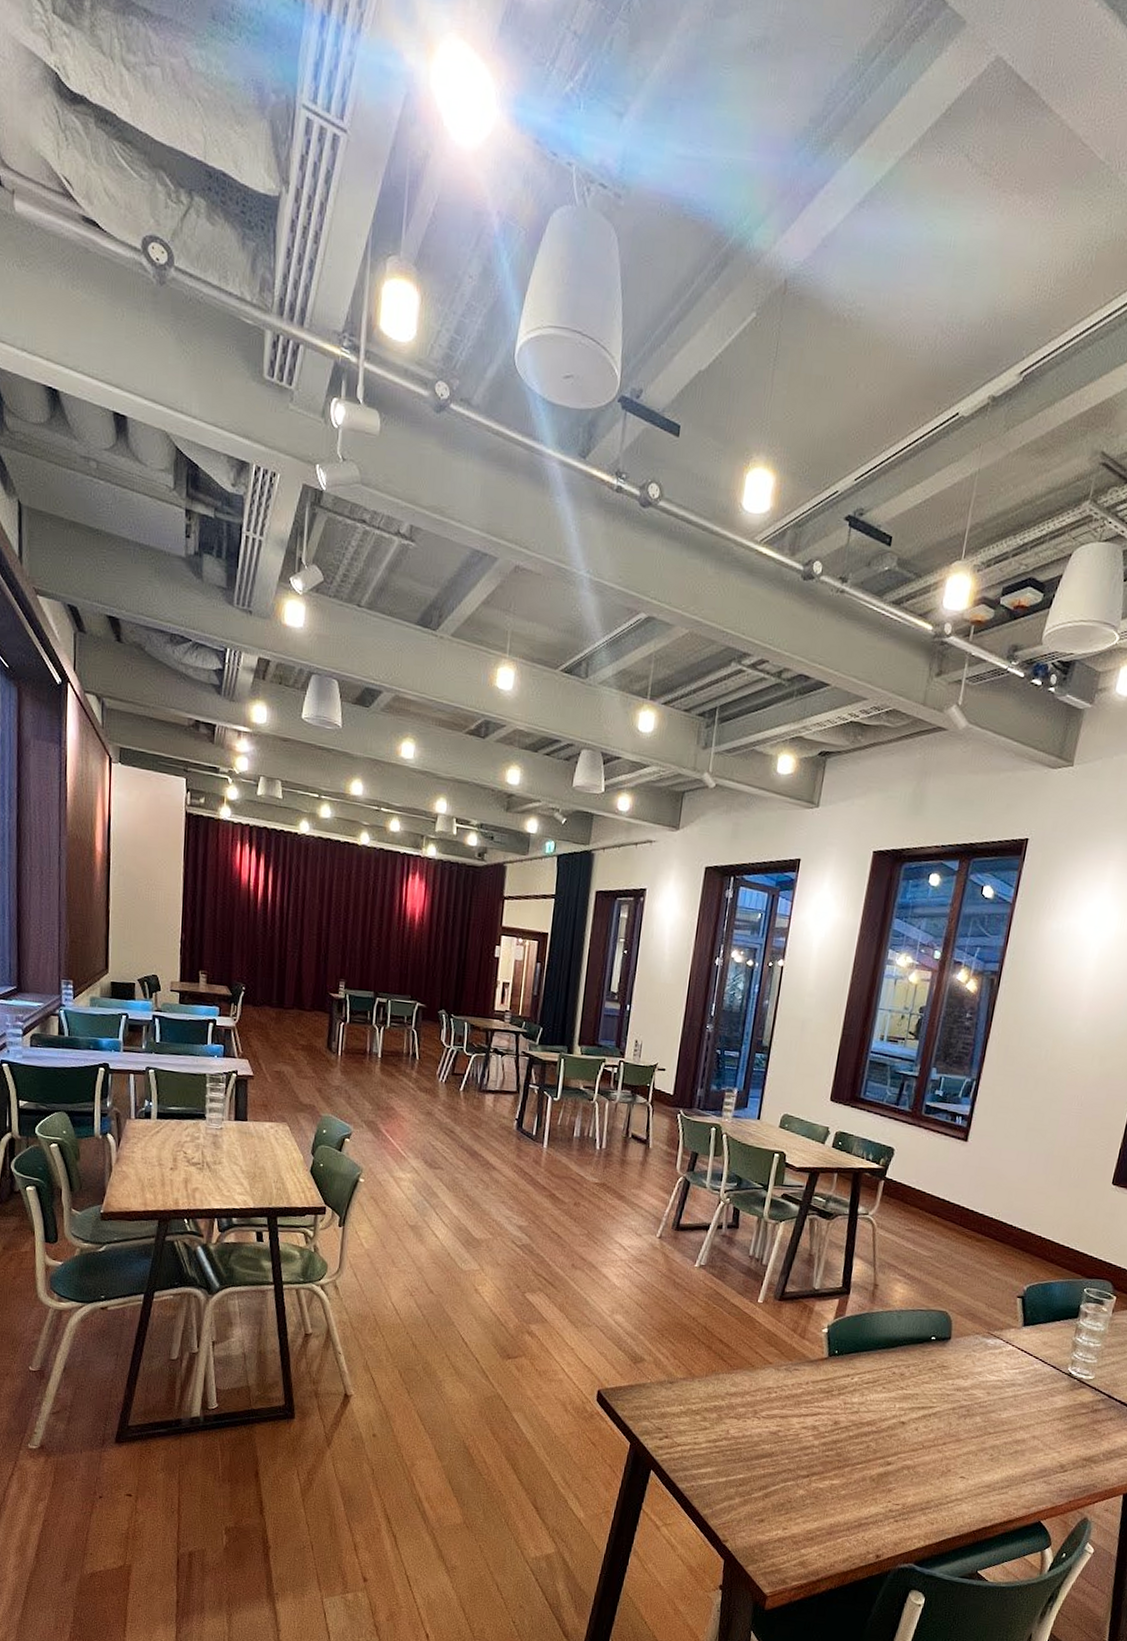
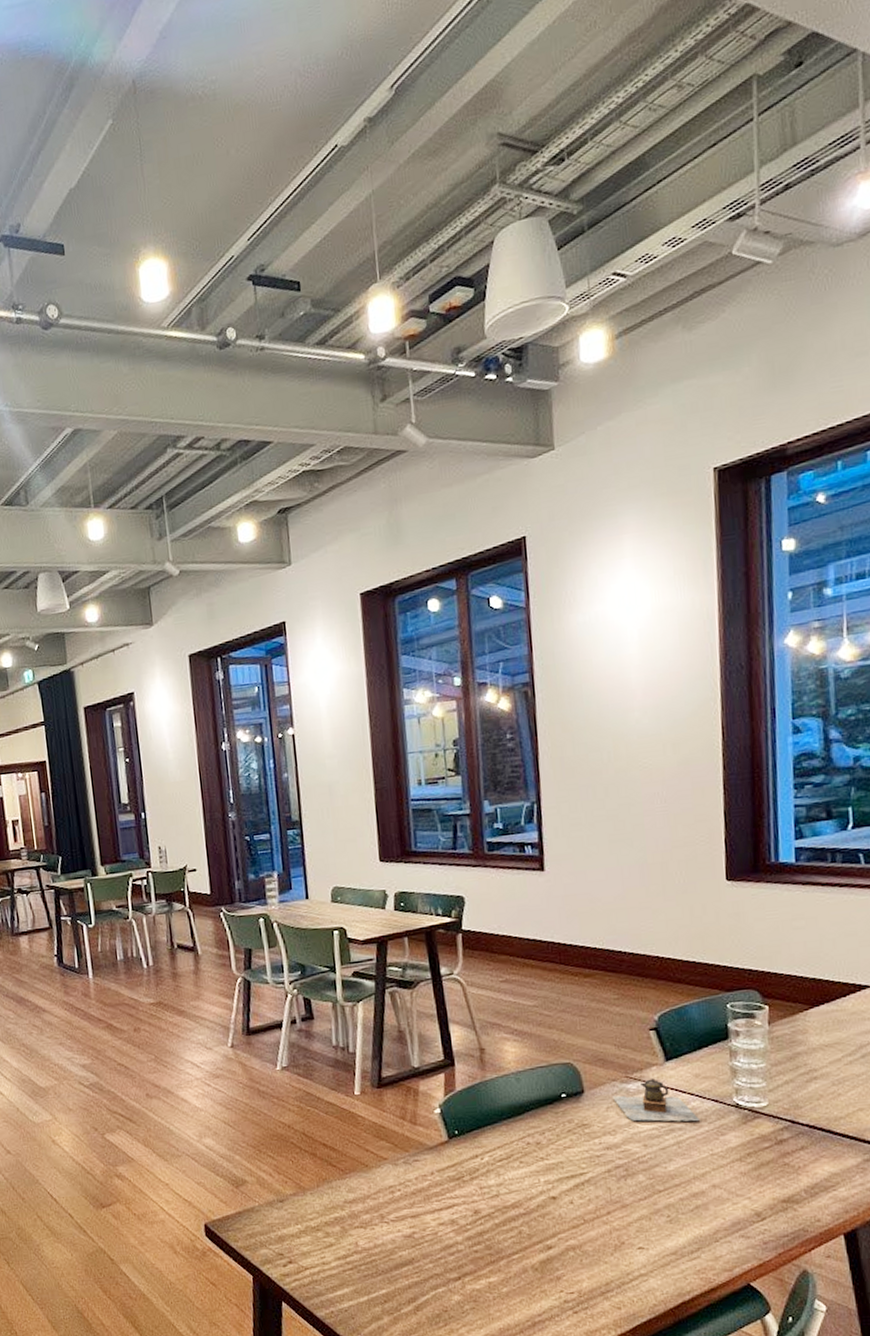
teapot: none [973,1338,1037,1381] -> present [613,1078,699,1122]

